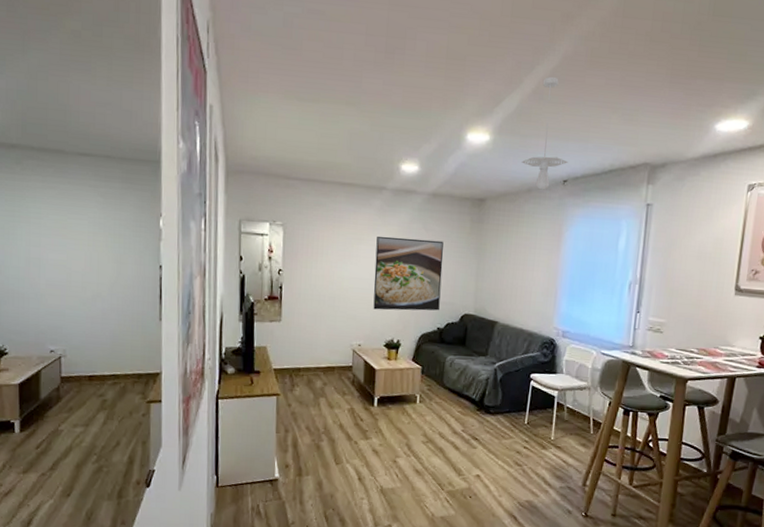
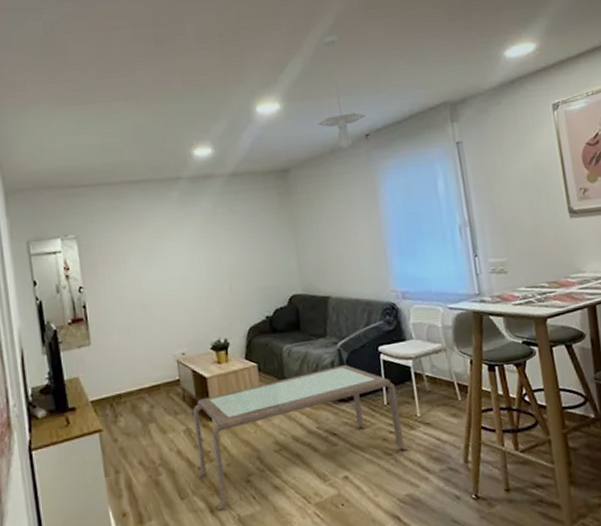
coffee table: none [352,383,538,480] -> present [192,365,408,511]
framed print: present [373,236,444,311] -> none [181,221,264,311]

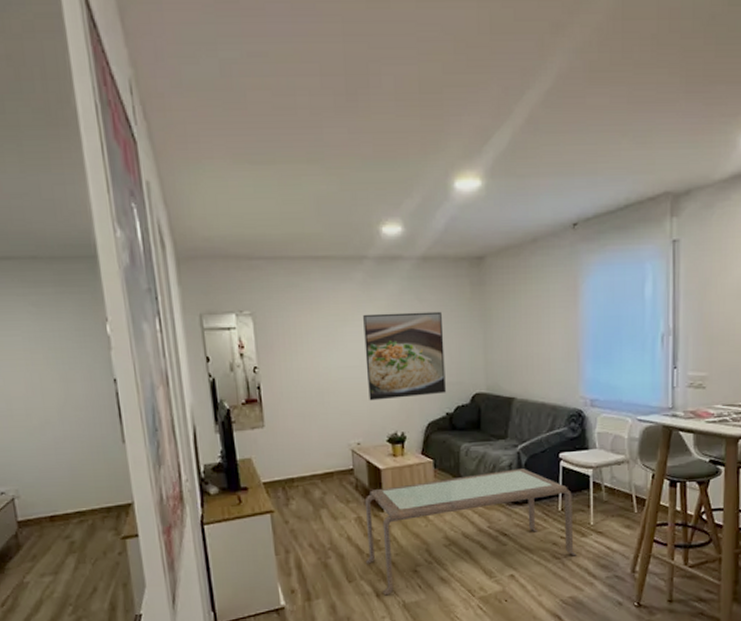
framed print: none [181,221,264,311] -> present [363,311,446,401]
pendant light: present [318,34,366,150] -> none [521,101,576,240]

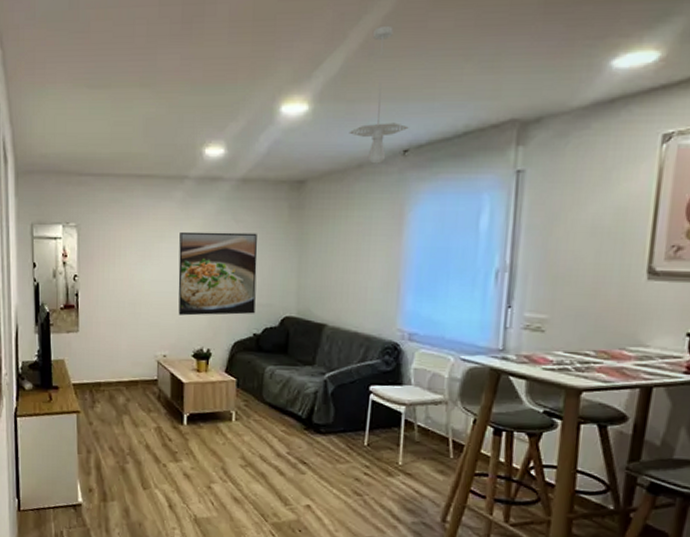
coffee table: present [364,469,577,596] -> none [161,397,381,508]
pendant light: none [521,101,576,240] -> present [349,25,409,166]

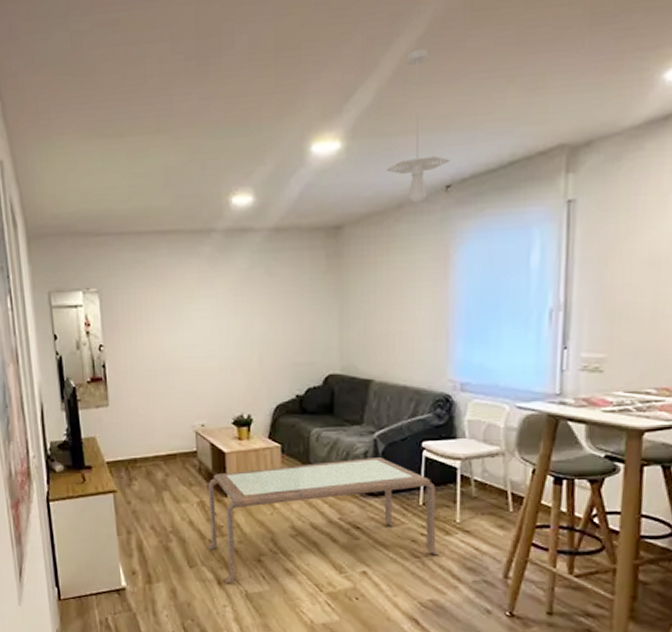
coffee table: none [161,397,381,508] -> present [207,458,439,584]
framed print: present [178,231,258,316] -> none [210,286,296,381]

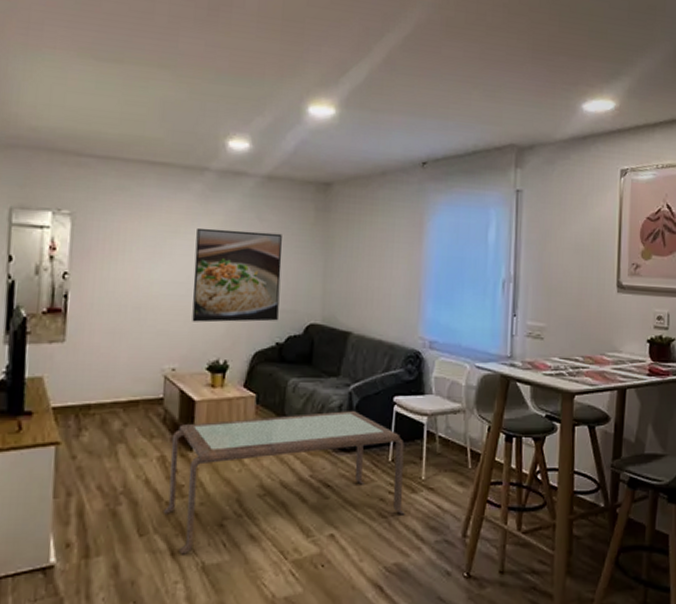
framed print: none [210,286,296,381] -> present [192,227,282,323]
pendant light: present [386,48,450,205] -> none [373,45,427,175]

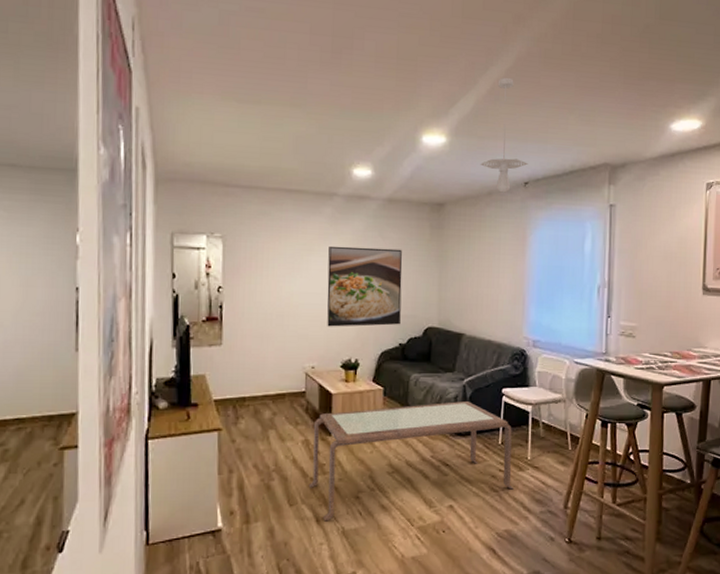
pendant light: none [373,45,427,175] -> present [480,77,528,194]

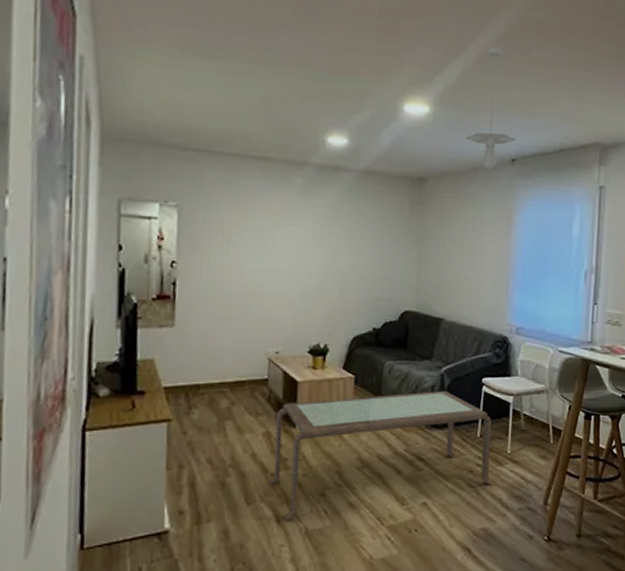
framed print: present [327,245,403,327] -> none [294,219,379,309]

